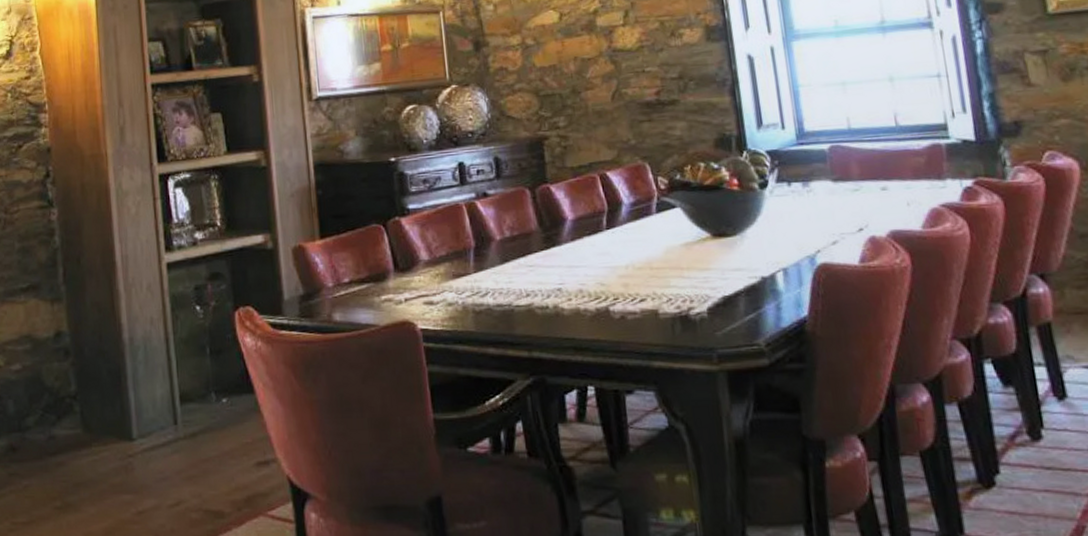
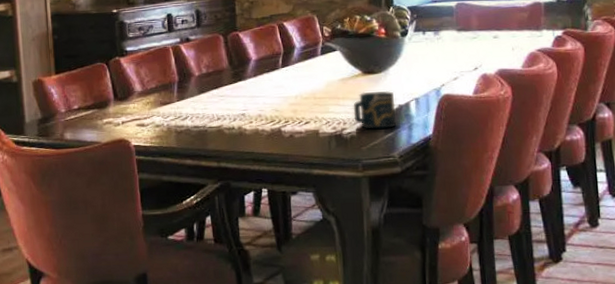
cup: none [701,259,759,309] -> present [353,91,396,129]

